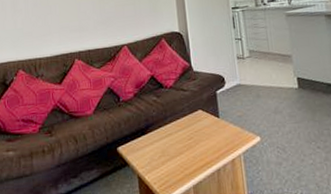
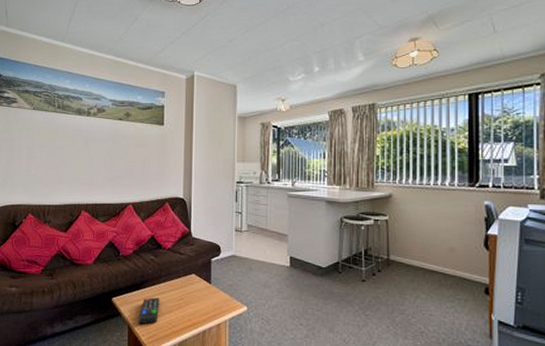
remote control: none [148,140,169,172] -> present [139,297,160,325]

